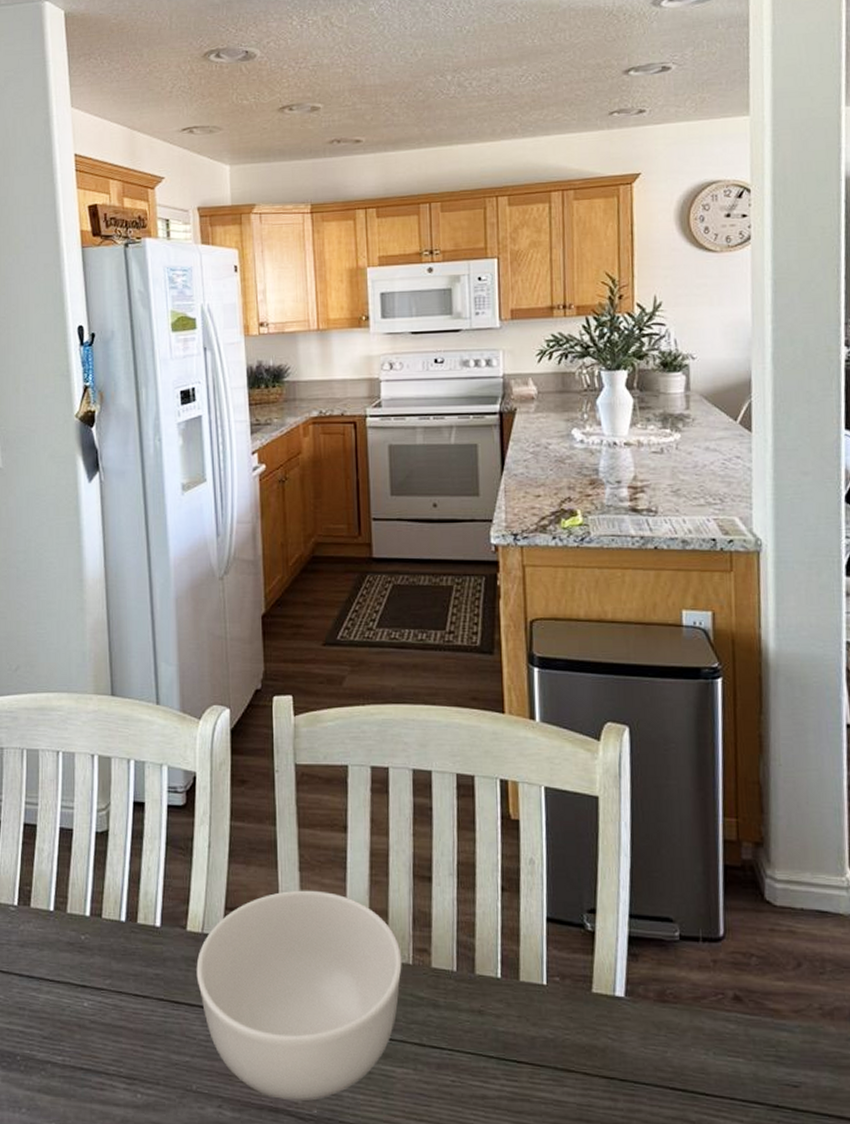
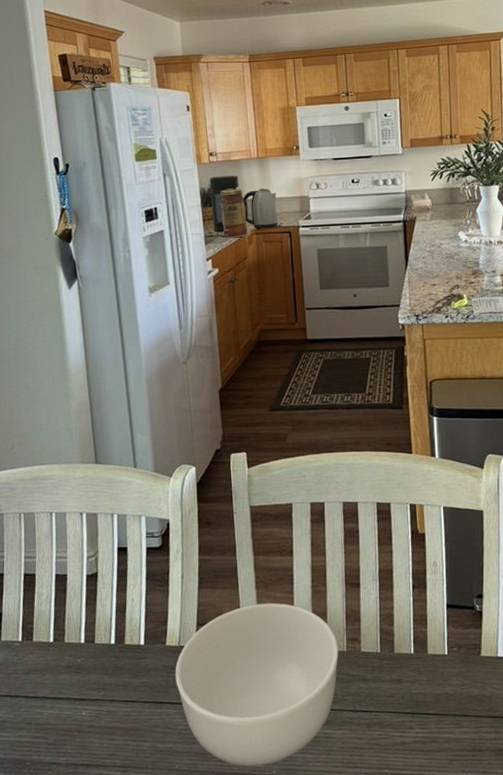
coffee maker: none [259,351,304,420] -> present [210,175,249,233]
canister: none [270,367,306,428] -> present [219,189,251,239]
kettle: none [298,367,341,418] -> present [243,188,279,229]

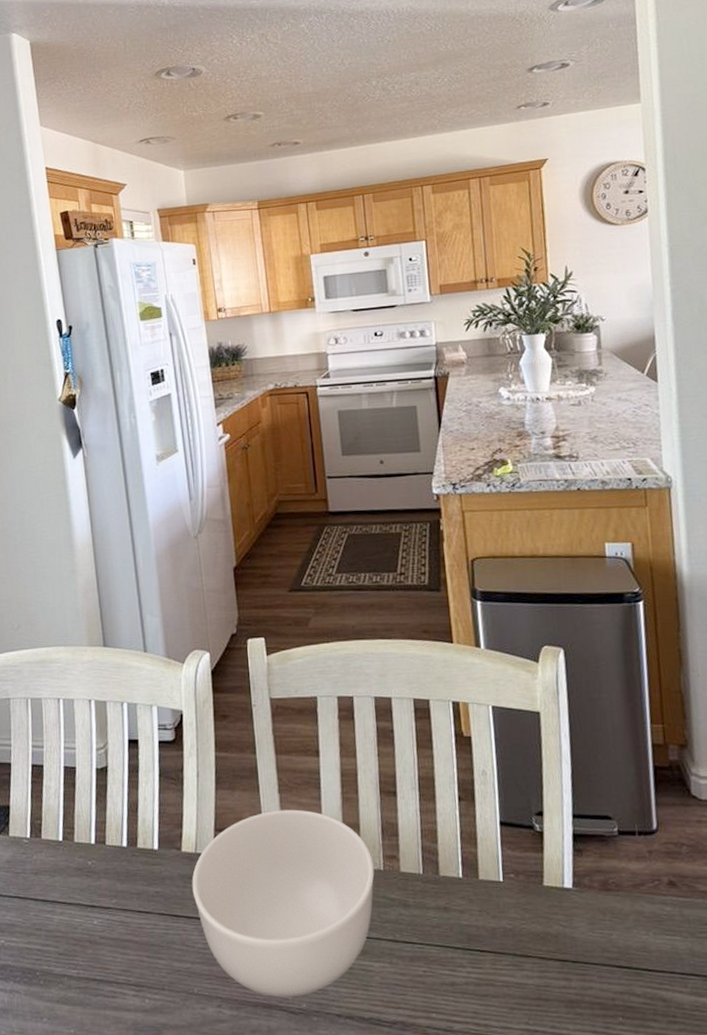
coffee maker: present [210,175,249,233] -> none [219,332,261,395]
canister: present [219,189,251,239] -> none [229,346,264,401]
kettle: present [243,188,279,229] -> none [255,345,294,390]

